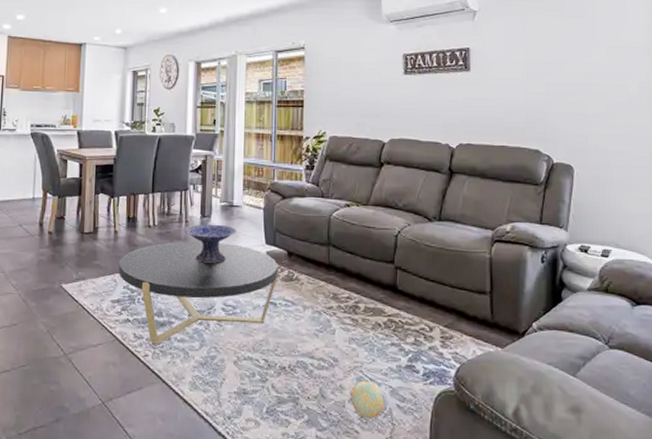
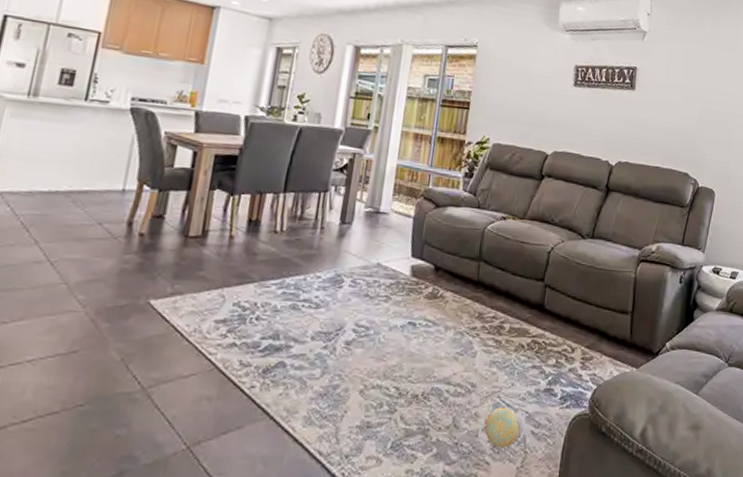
coffee table: present [119,241,279,345] -> none [229,250,424,374]
decorative bowl: present [185,224,237,263] -> none [318,231,380,277]

